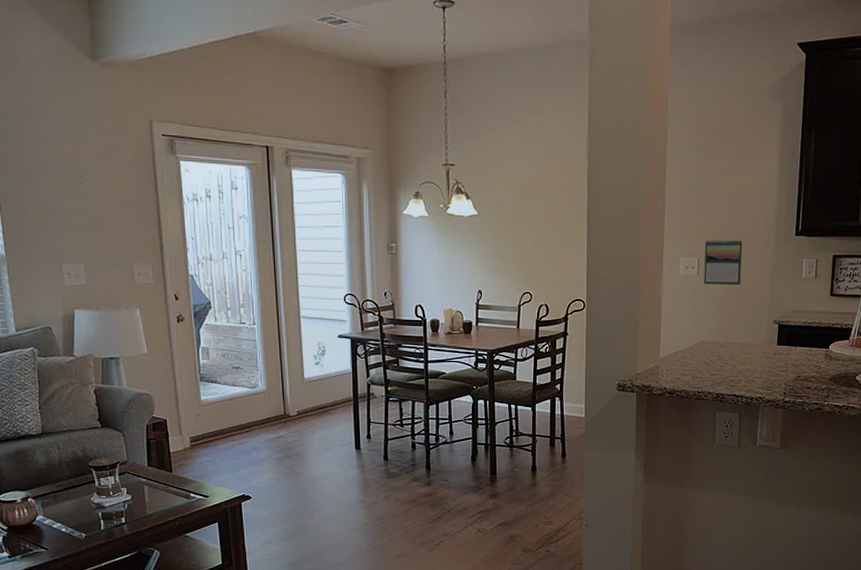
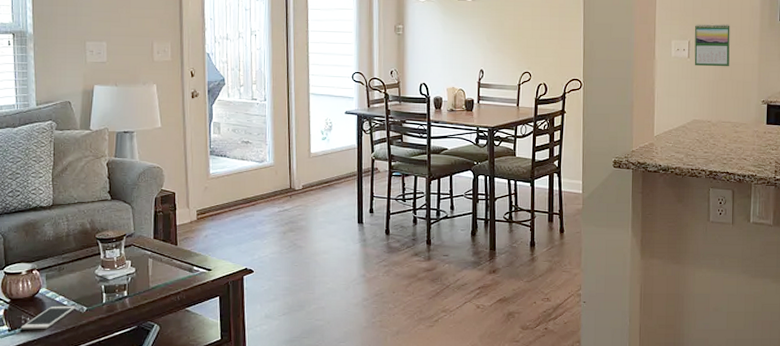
cell phone: none [20,532,74,556] -> present [20,306,76,330]

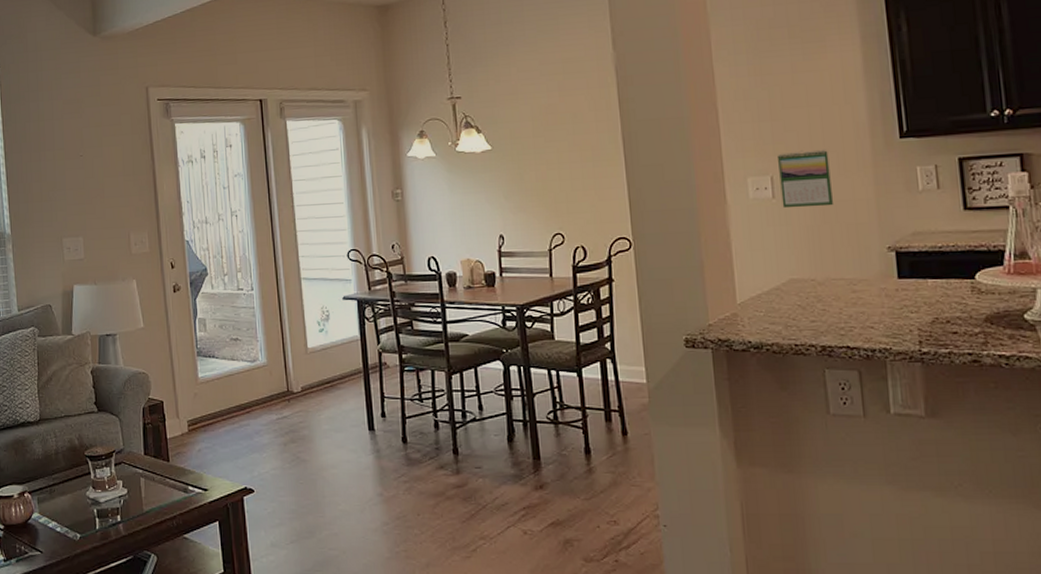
cell phone: present [20,306,76,330] -> none [16,533,69,560]

